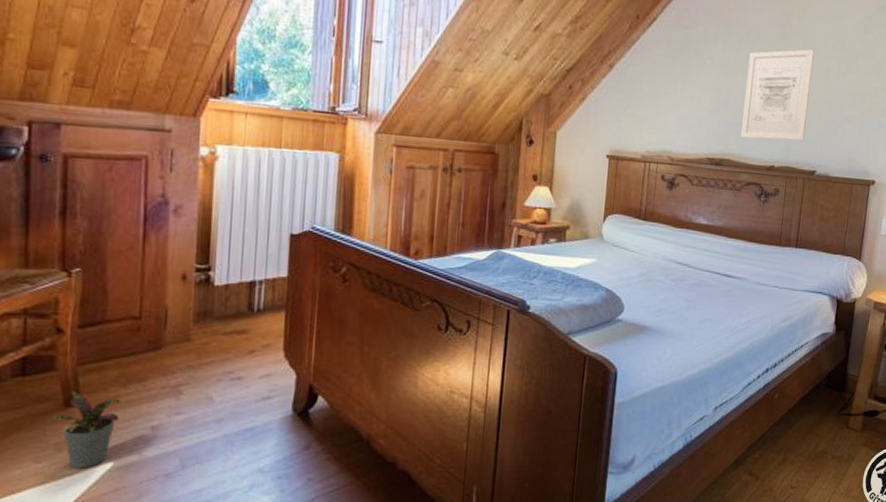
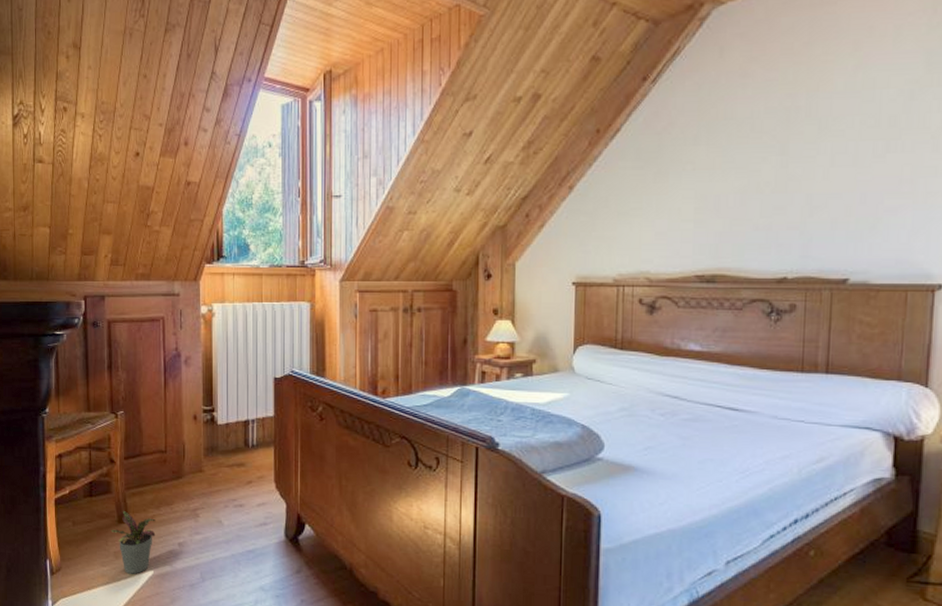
wall art: present [740,49,815,141] -> none [737,133,835,248]

